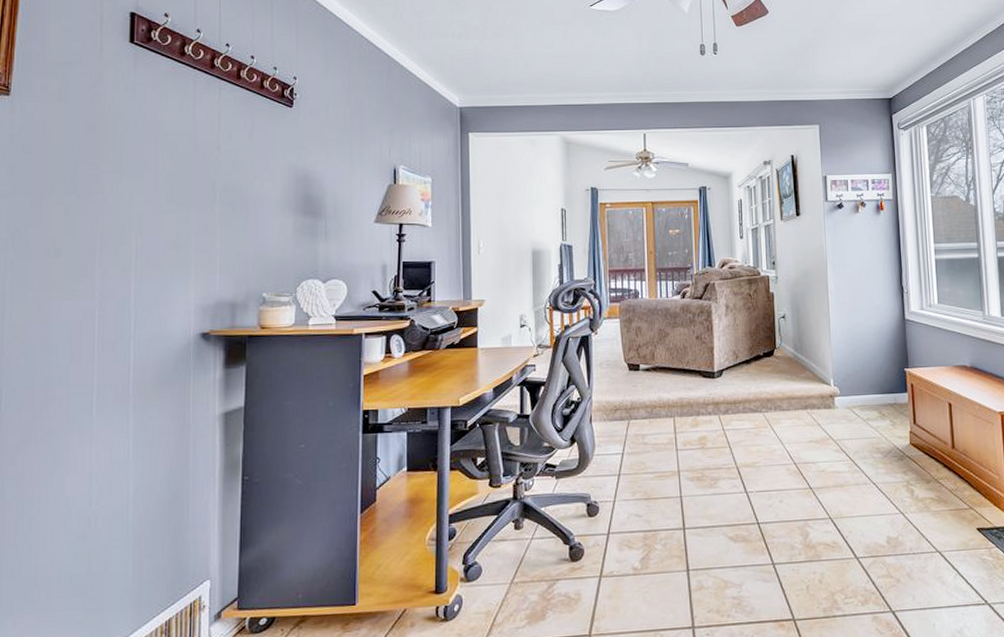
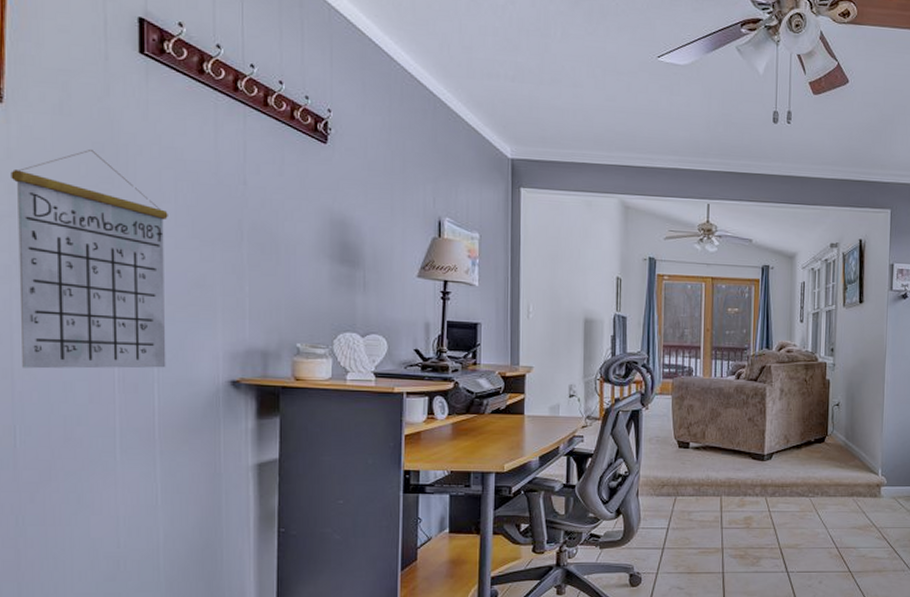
calendar: none [12,130,149,335] -> present [11,150,168,369]

